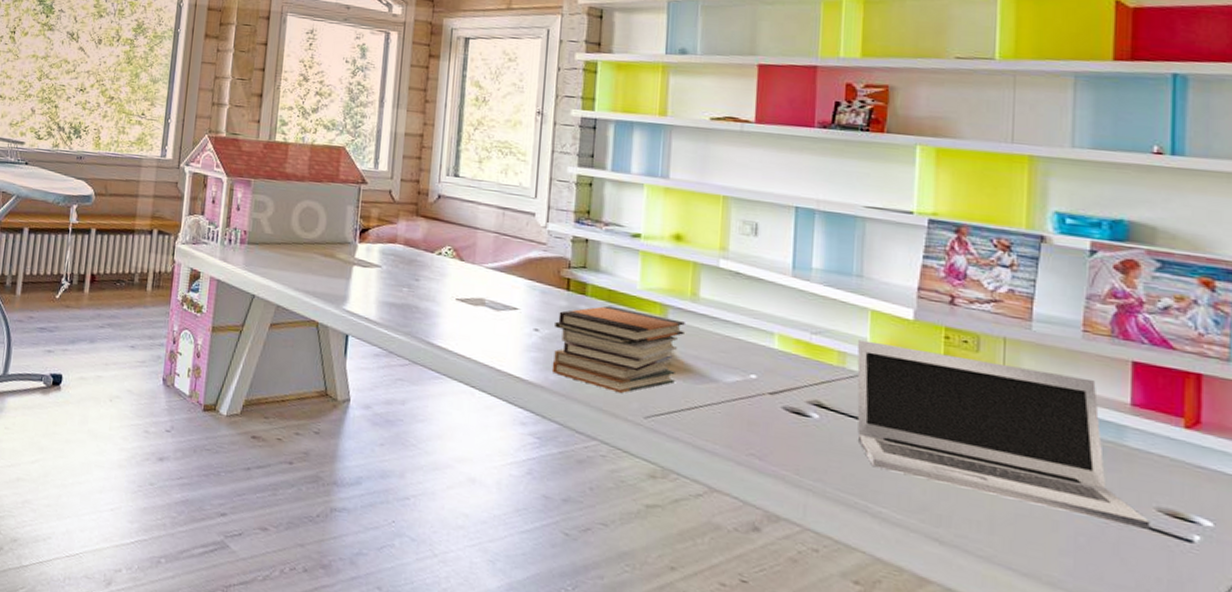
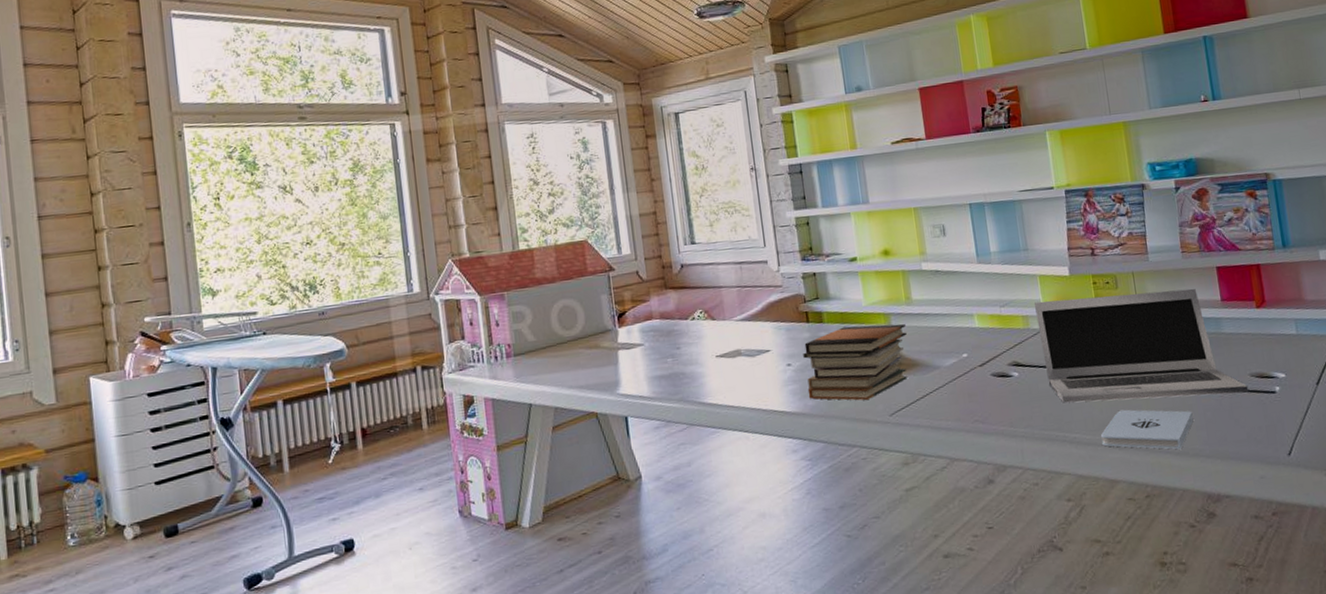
notepad: none [917,497,1057,571] -> present [1101,409,1194,450]

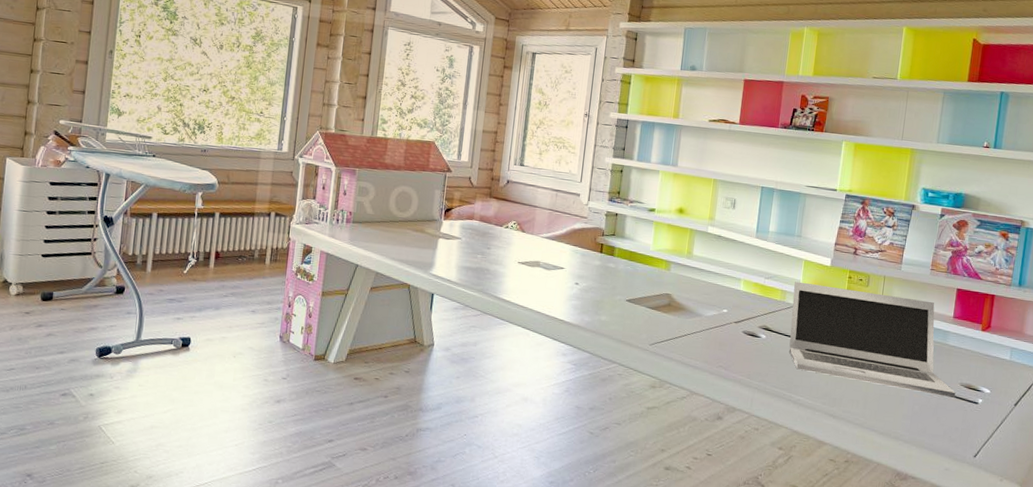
book stack: present [803,324,907,401] -> none [586,263,682,328]
notepad: present [1101,409,1194,450] -> none [820,386,903,430]

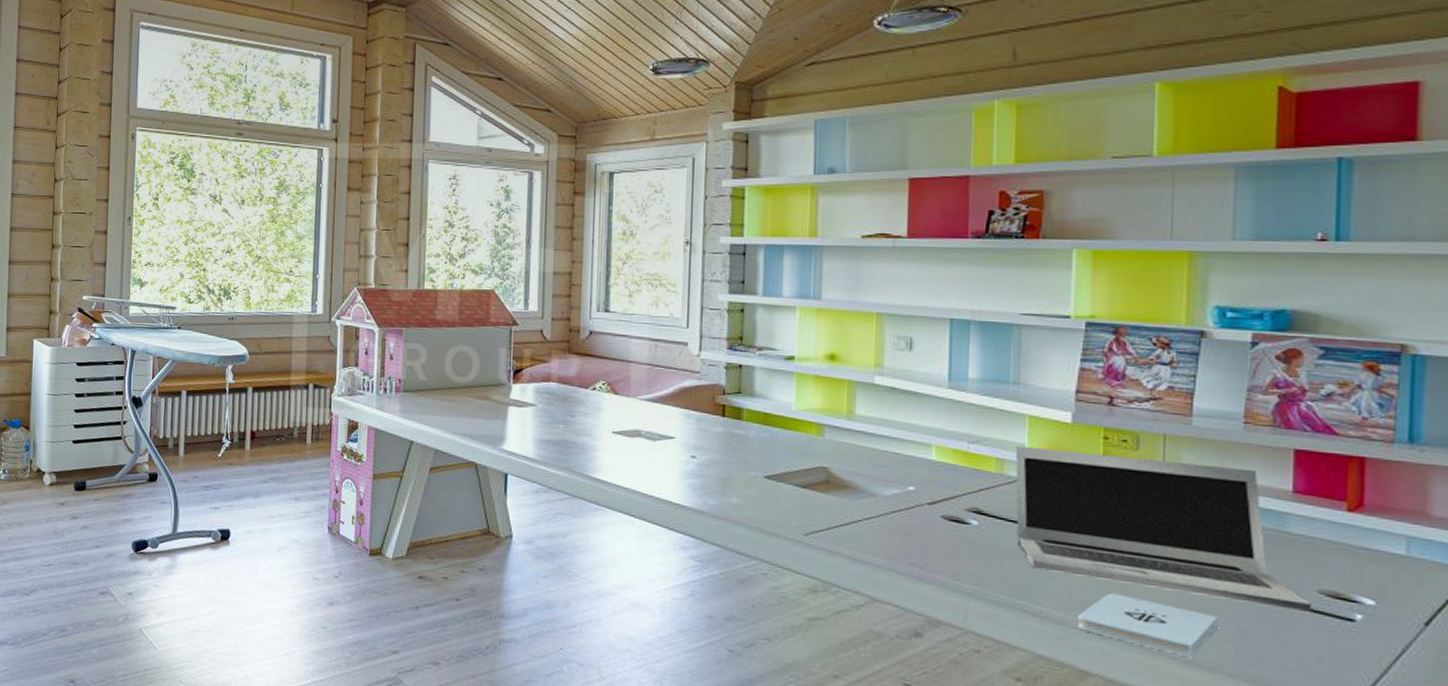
notepad: none [820,386,903,430] -> present [1078,593,1218,658]

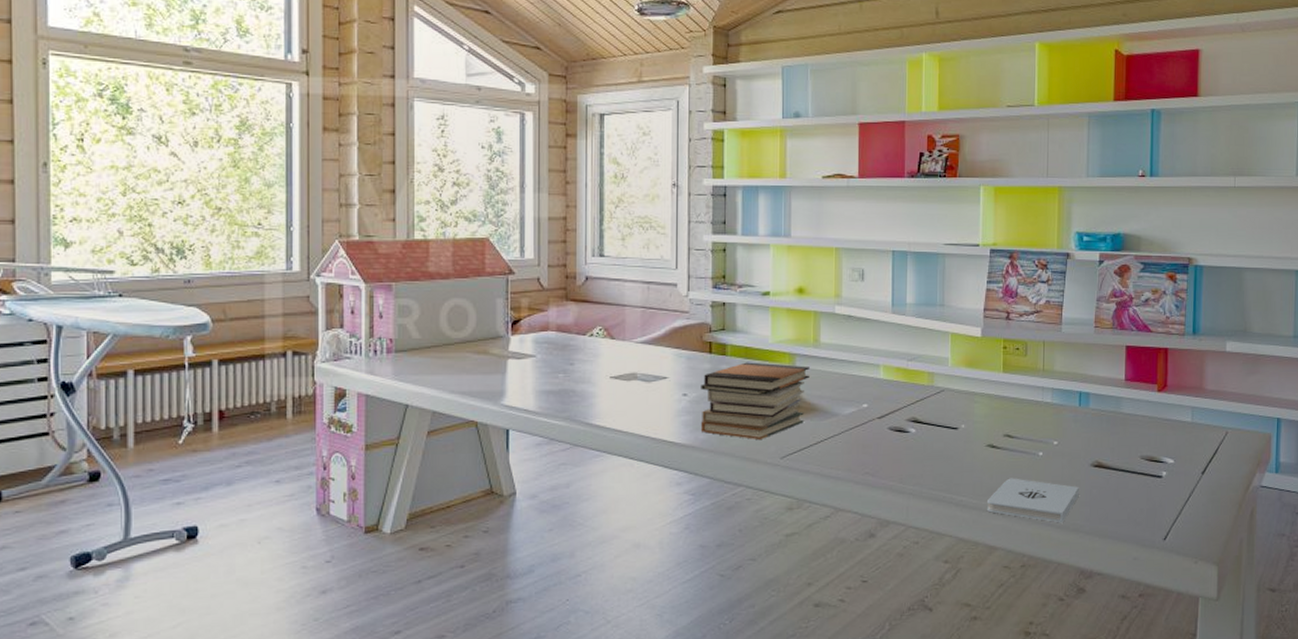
book stack: none [710,429,842,513] -> present [700,362,810,441]
laptop: present [1015,445,1312,612] -> none [942,360,1137,474]

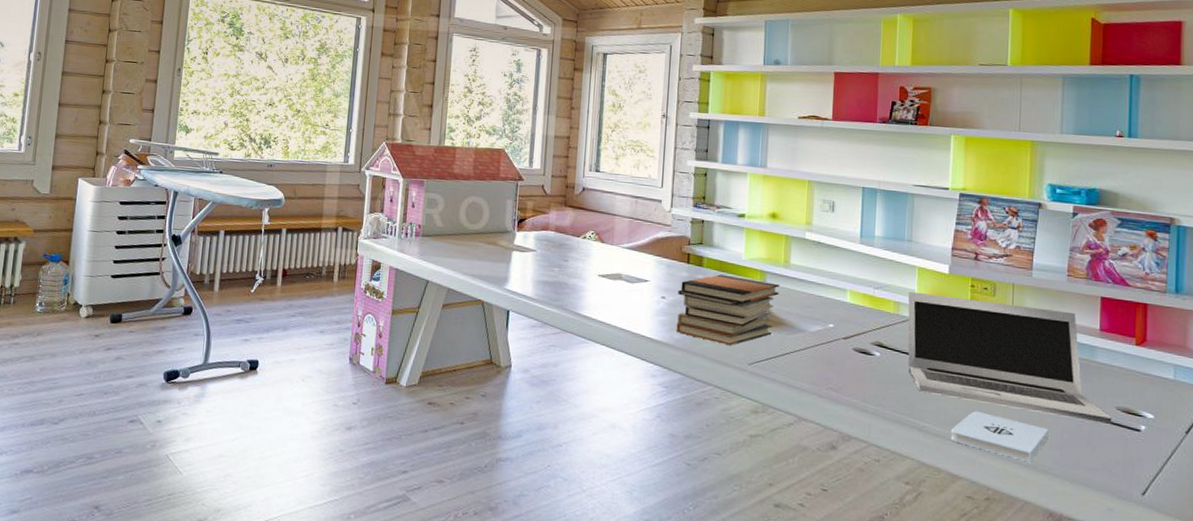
laptop: none [942,360,1137,474] -> present [908,291,1112,424]

